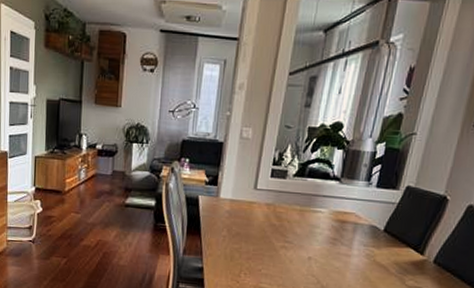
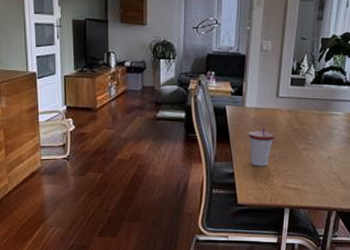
cup: none [221,219,250,264] -> present [248,126,275,167]

